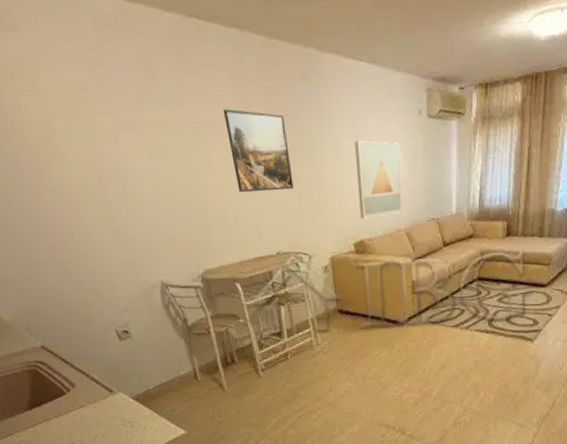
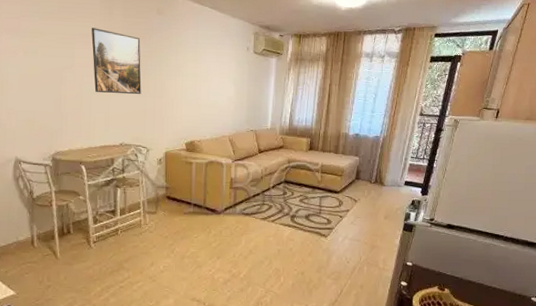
wall art: present [354,140,403,219] -> none [193,64,231,124]

